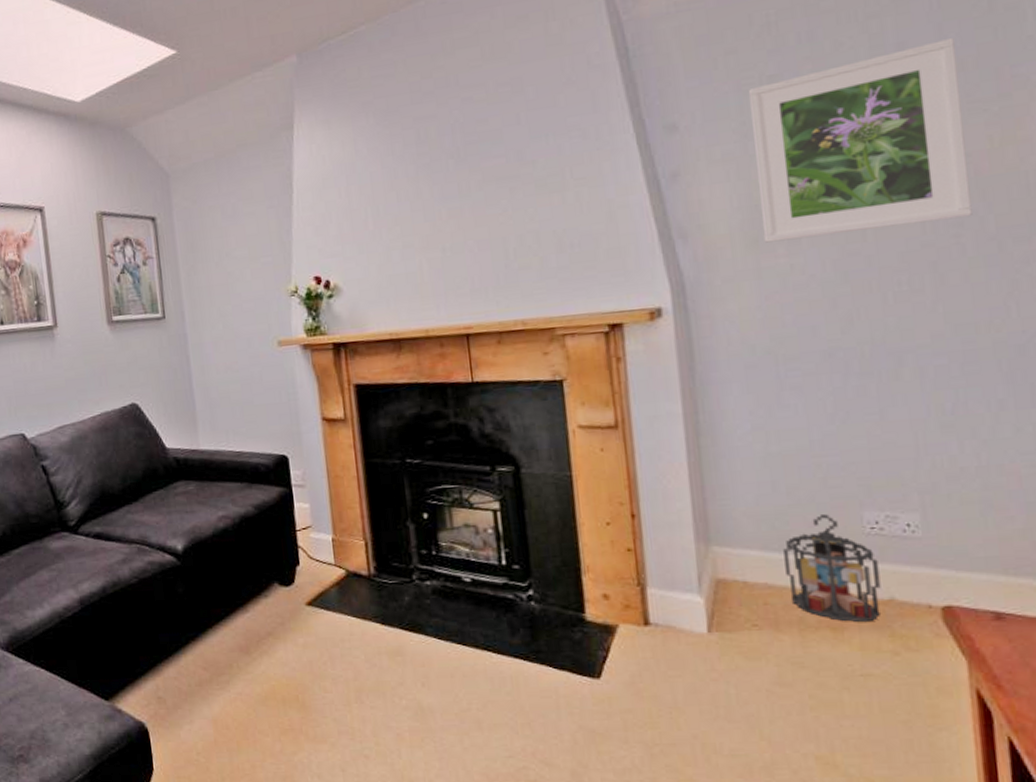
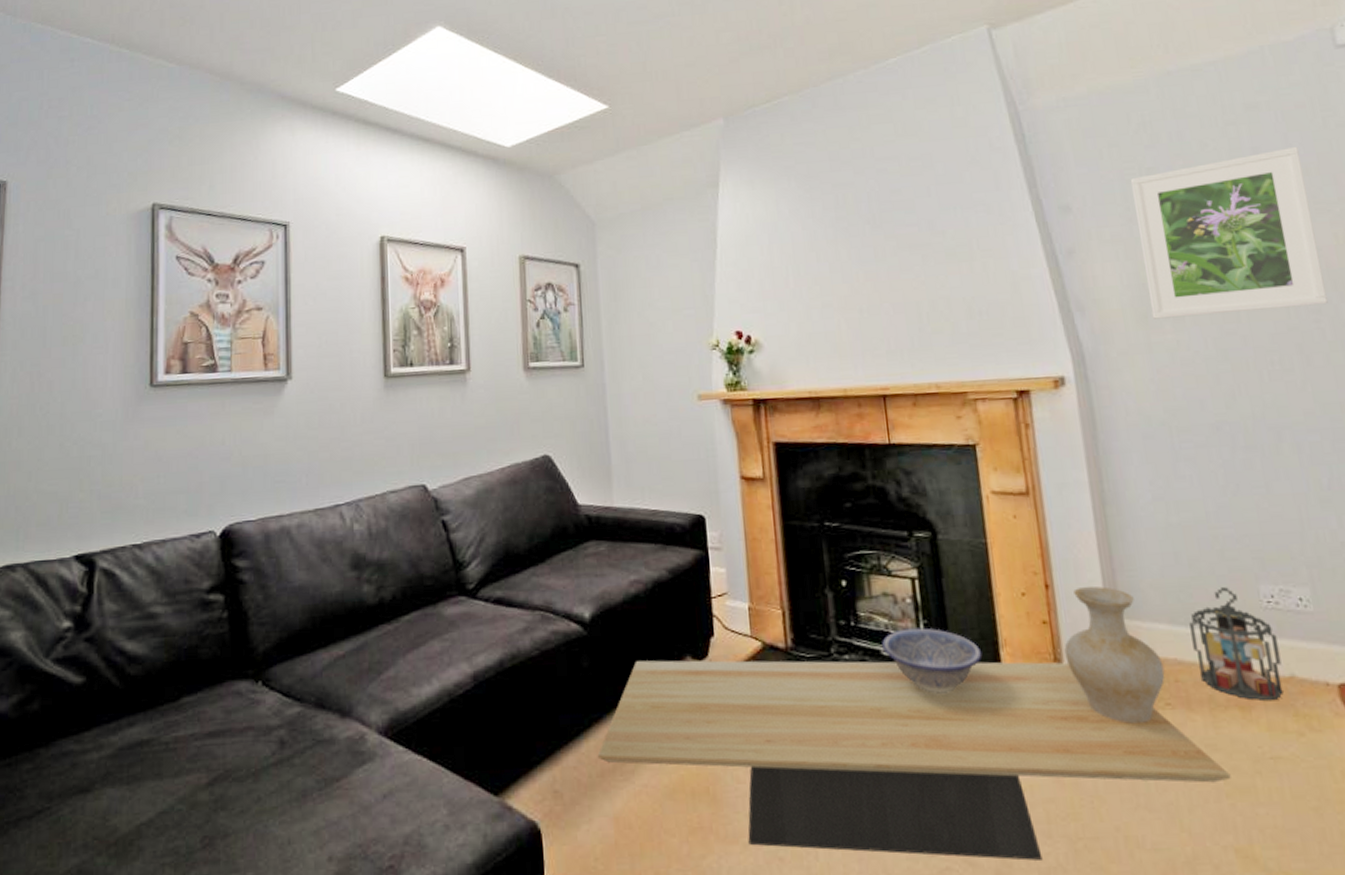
coffee table: none [195,586,817,762] -> present [597,660,1231,861]
decorative bowl: none [462,556,564,616] -> present [881,627,983,694]
vase: none [648,515,754,643] -> present [1064,586,1165,724]

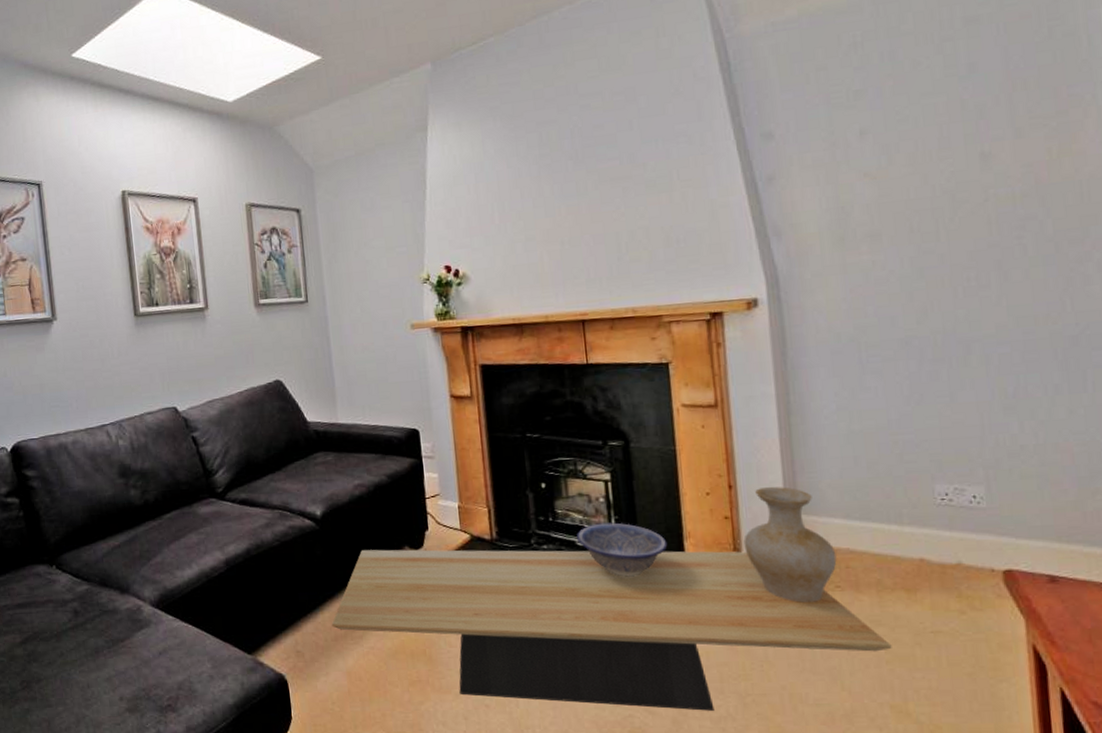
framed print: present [1130,146,1328,319] -> none [836,59,1033,241]
lantern: present [1189,587,1283,701] -> none [864,487,950,585]

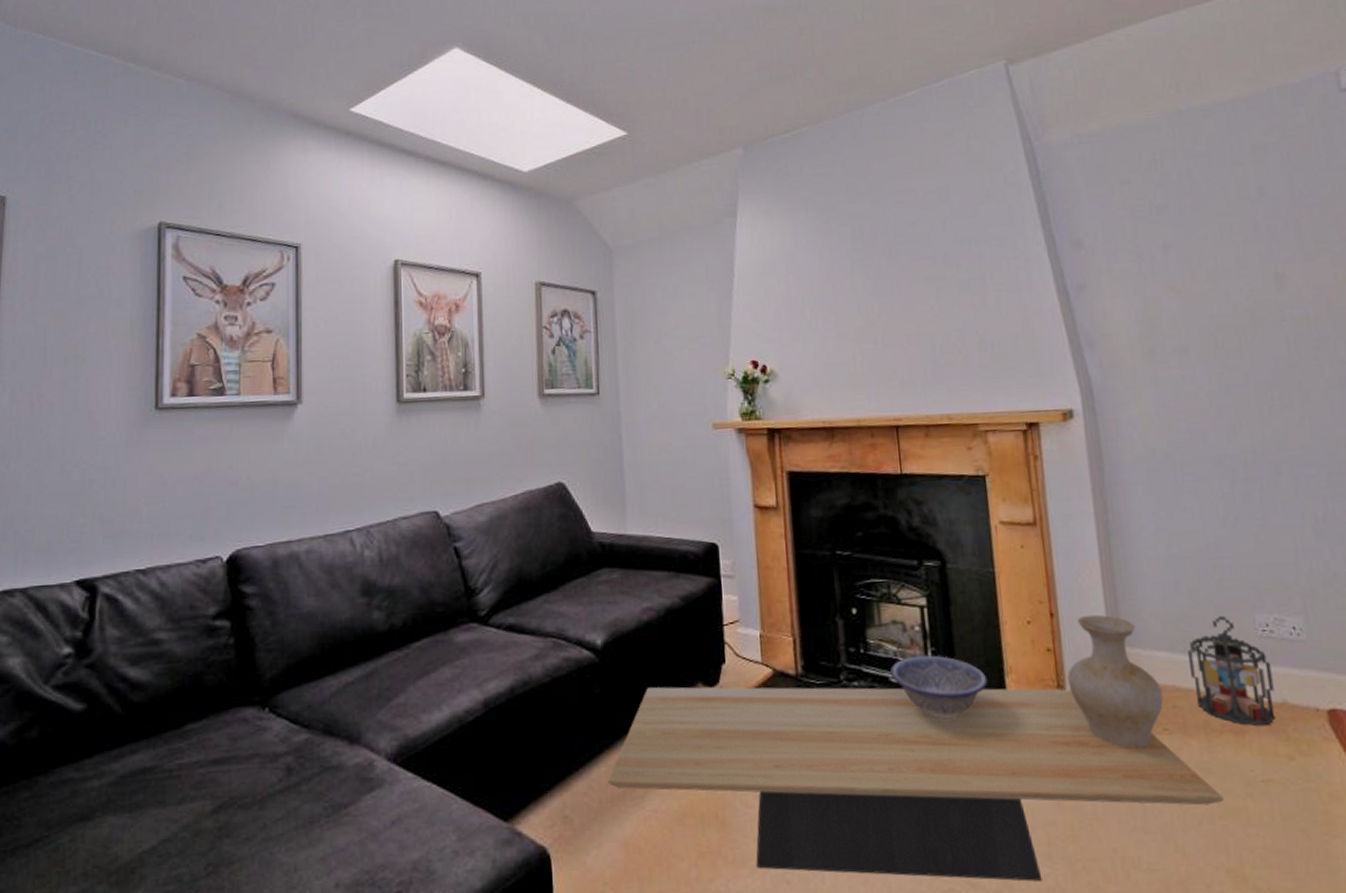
lantern: none [864,487,950,585] -> present [1188,616,1276,727]

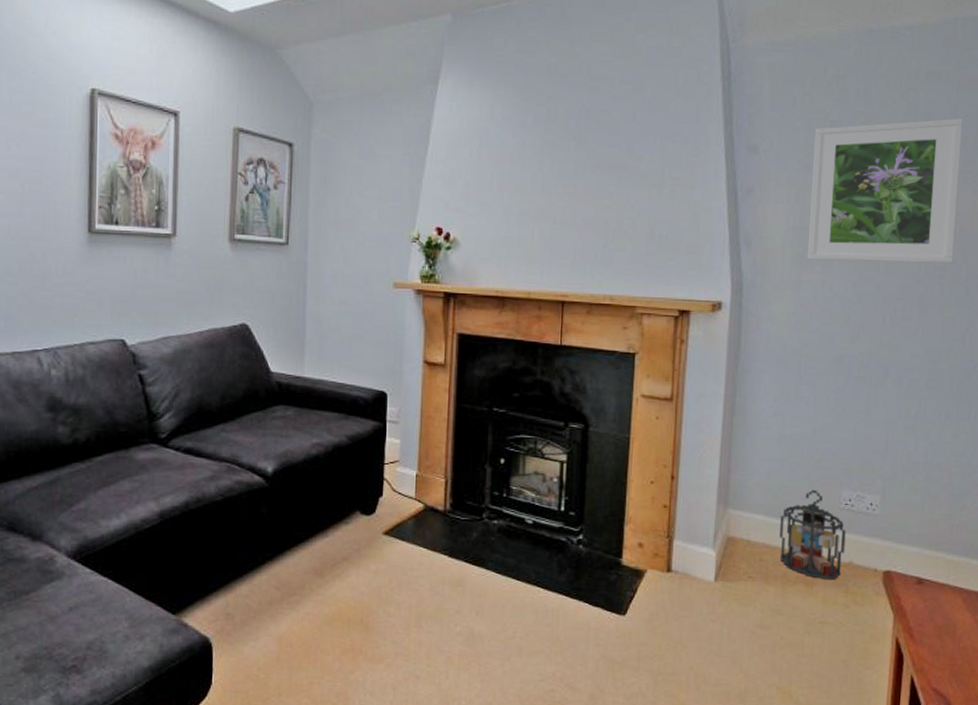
coffee table: present [607,687,1224,882] -> none [268,512,786,688]
decorative bowl: present [889,655,988,720] -> none [526,502,610,557]
vase: present [1067,614,1163,749] -> none [676,480,753,590]
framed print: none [1140,187,1327,354] -> present [807,118,963,264]

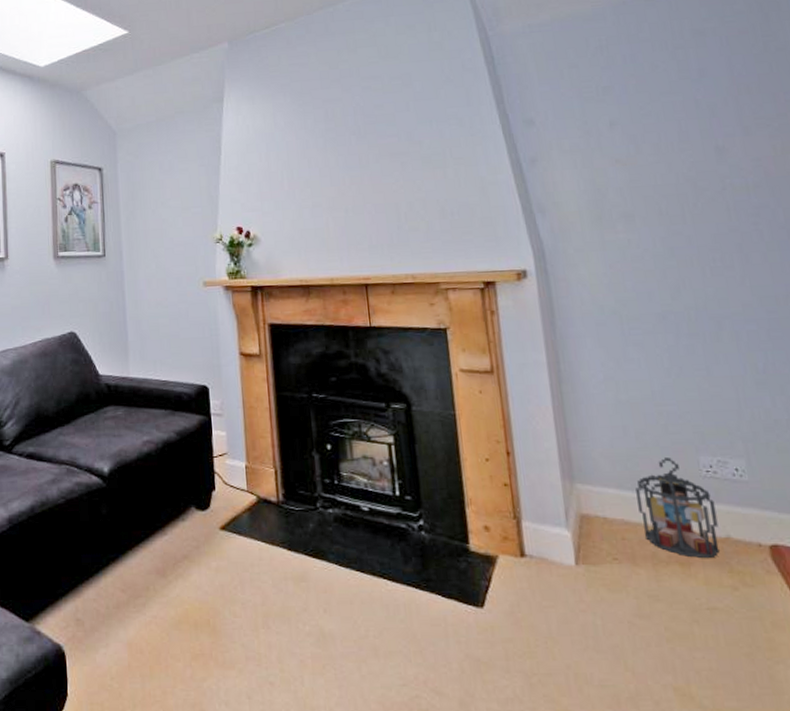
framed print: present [807,118,963,264] -> none [587,67,766,220]

